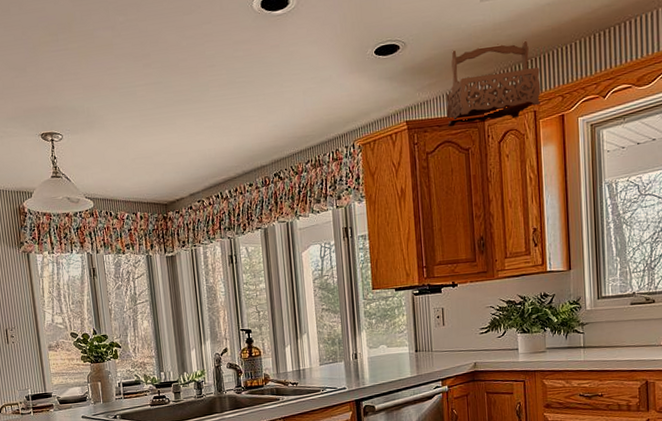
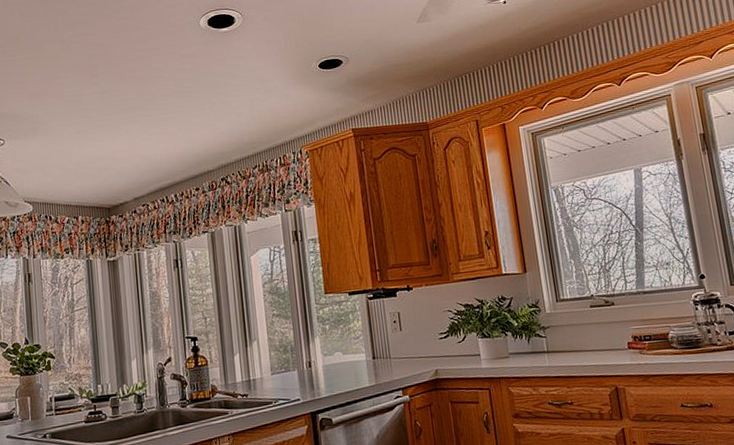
decorative basket: present [446,39,541,128] -> none [390,56,481,135]

